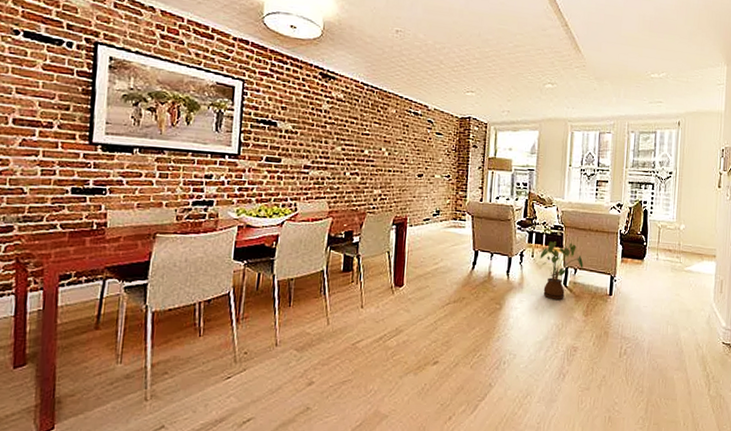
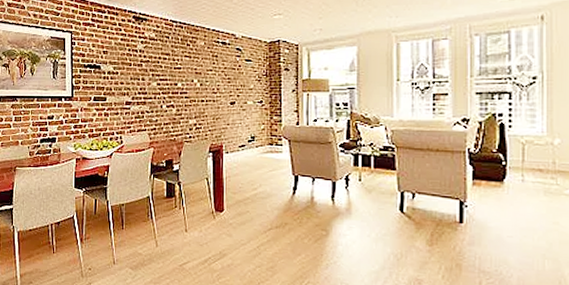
house plant: present [540,241,584,300] -> none [369,163,423,227]

